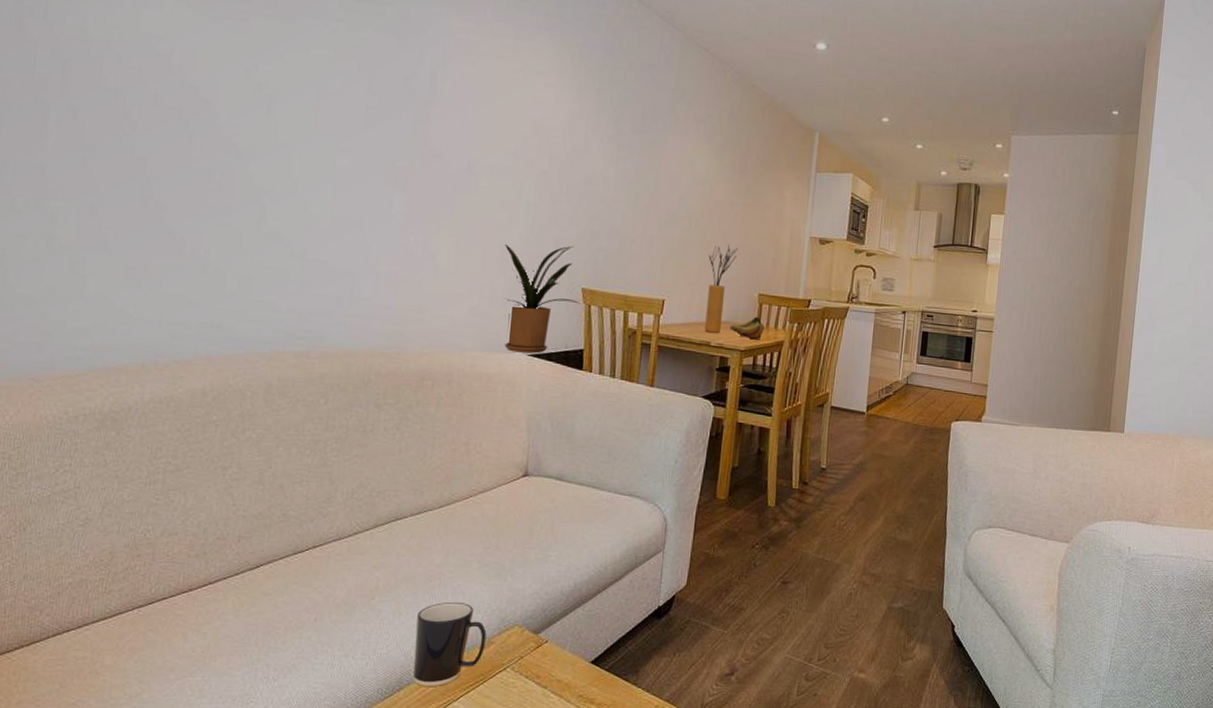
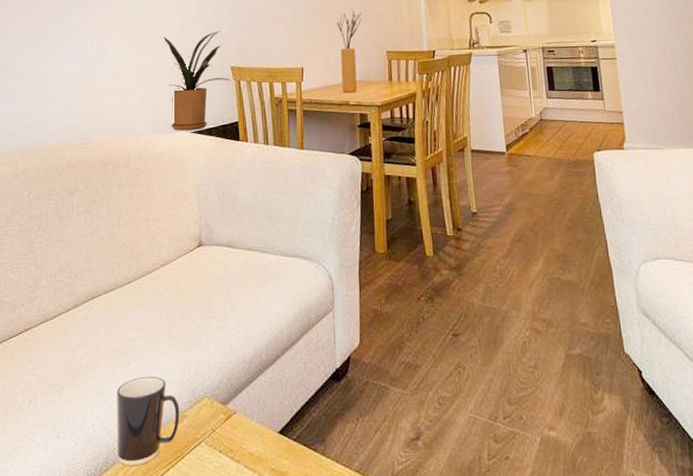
fruit: present [730,316,765,340] -> none [365,72,397,94]

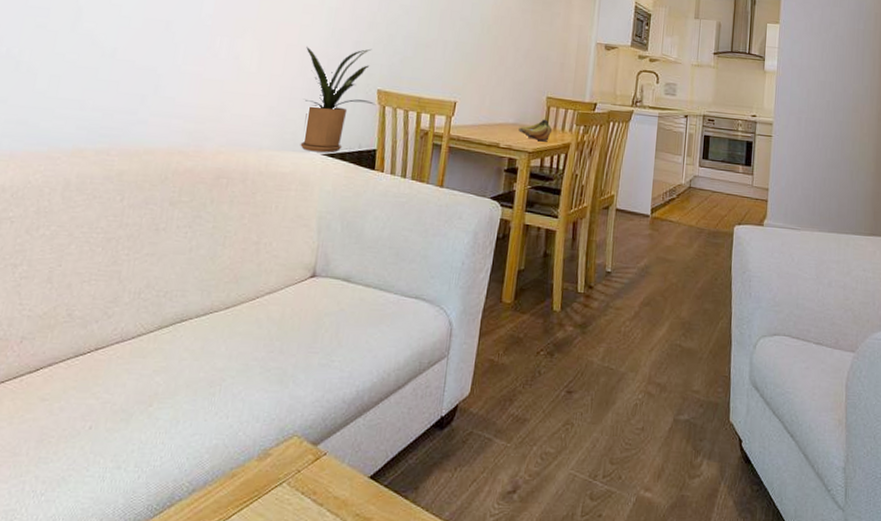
mug: present [117,376,180,467] -> none [185,409,265,504]
vase: present [337,10,362,92] -> none [494,49,528,135]
fruit: none [365,72,397,94] -> present [518,119,553,142]

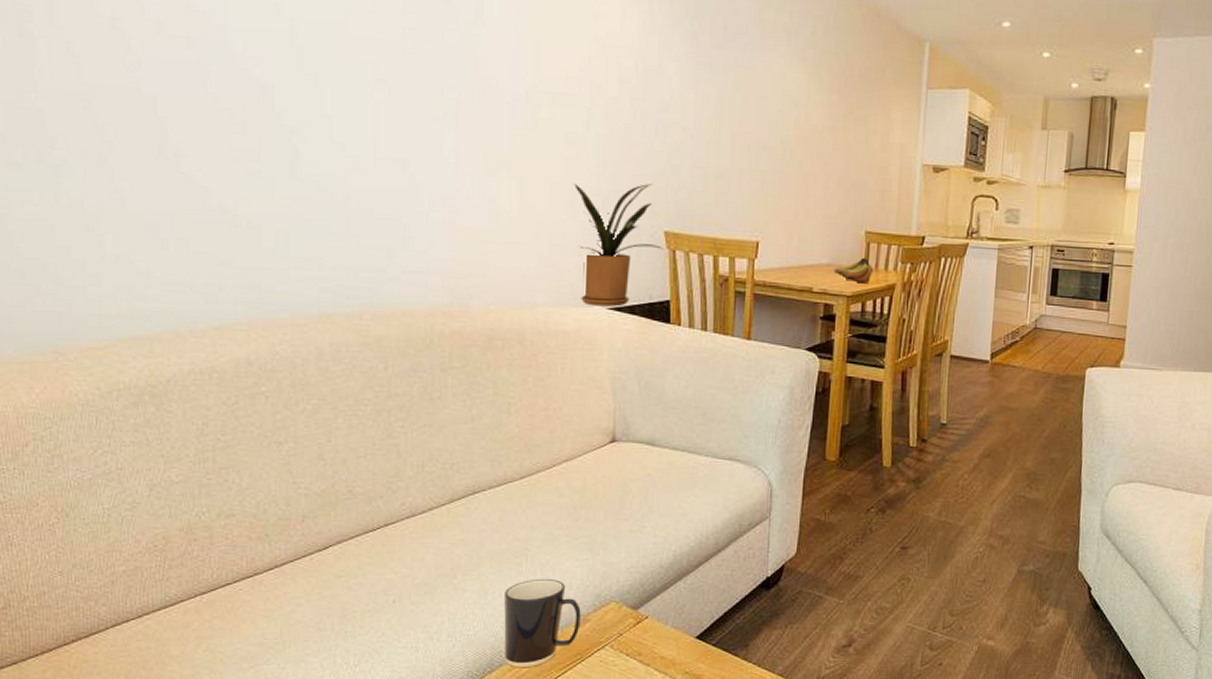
mug: none [185,409,265,504] -> present [504,578,581,668]

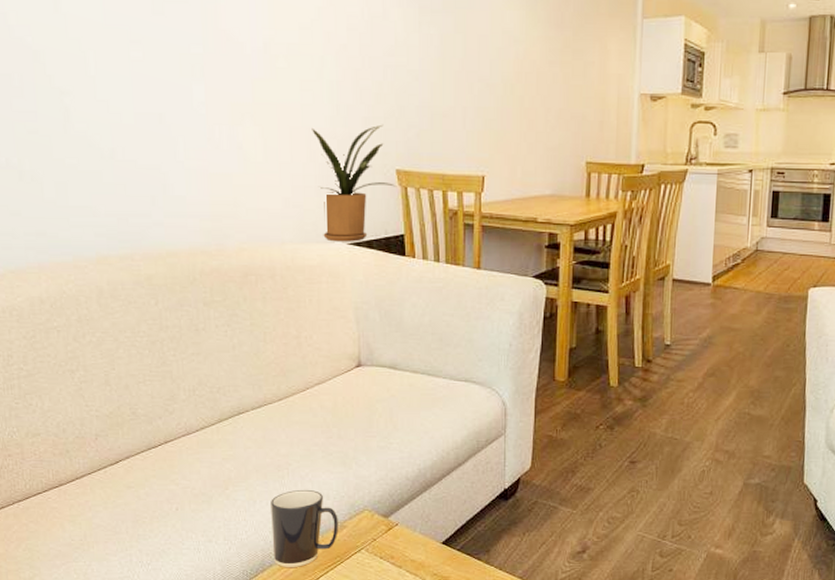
fruit: present [834,257,874,284] -> none [557,187,596,213]

